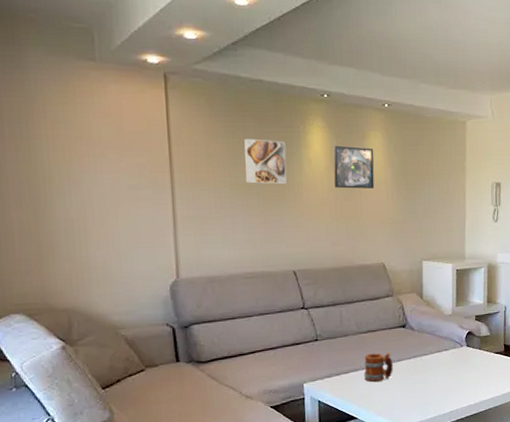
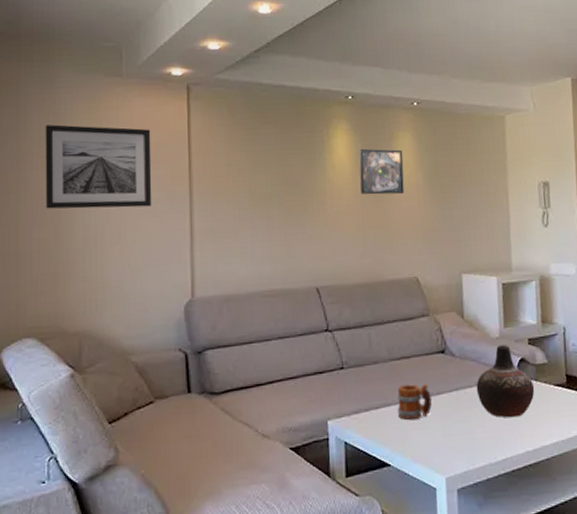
wall art: none [16,106,134,193] -> present [45,124,152,209]
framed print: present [243,138,287,184] -> none [264,145,309,193]
vase: none [430,321,479,379] -> present [476,345,535,418]

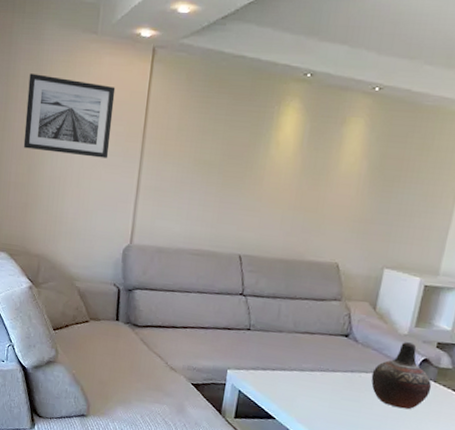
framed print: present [359,148,405,195] -> none [300,129,352,180]
mug: present [397,384,432,420] -> none [291,355,326,389]

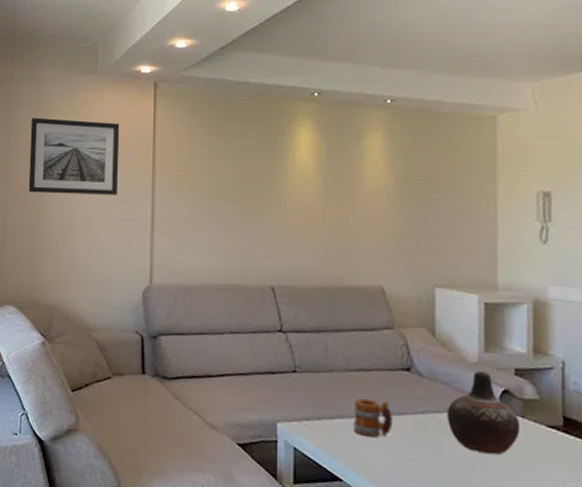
mug: none [291,355,326,389] -> present [352,398,393,438]

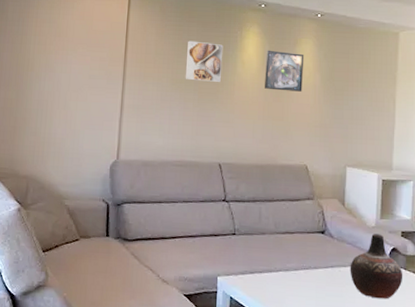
wall art: present [28,117,120,195] -> none [12,9,98,82]
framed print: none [225,142,270,189] -> present [185,41,223,82]
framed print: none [323,147,373,196] -> present [265,50,305,92]
mug: present [352,398,393,438] -> none [278,255,309,287]

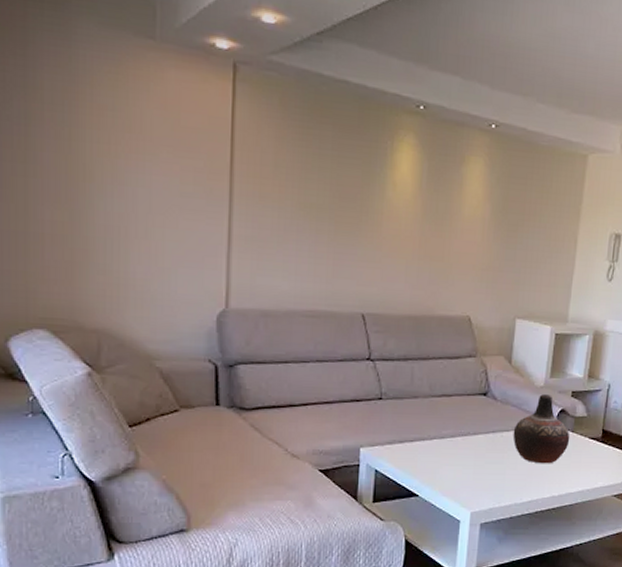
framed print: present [185,41,223,82] -> none [316,150,368,209]
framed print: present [265,50,305,92] -> none [421,168,473,225]

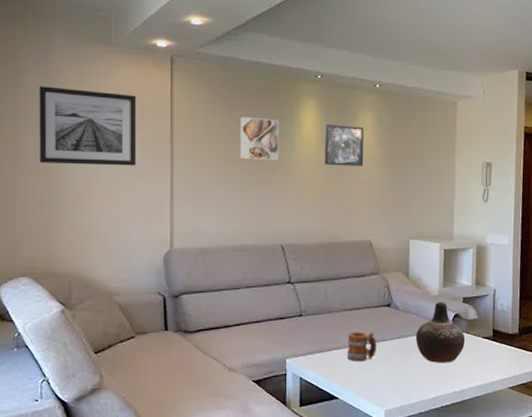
wall art: none [59,85,188,201] -> present [39,86,137,166]
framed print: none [316,150,368,209] -> present [239,117,279,160]
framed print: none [421,168,473,225] -> present [325,124,364,166]
mug: none [431,421,467,455] -> present [346,331,376,361]

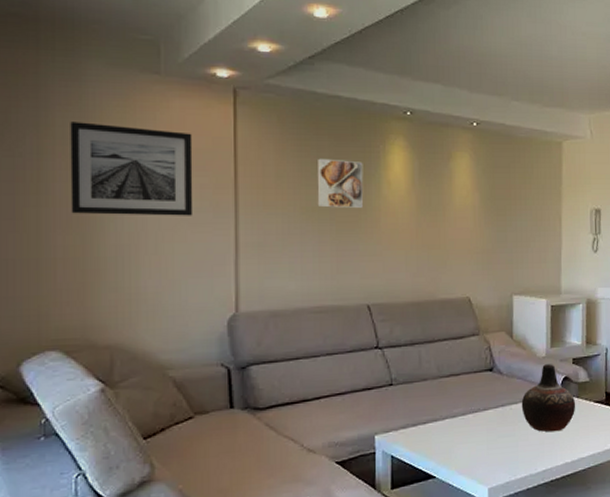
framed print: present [325,124,364,166] -> none [415,166,461,214]
mug: present [346,331,376,361] -> none [444,400,478,434]

